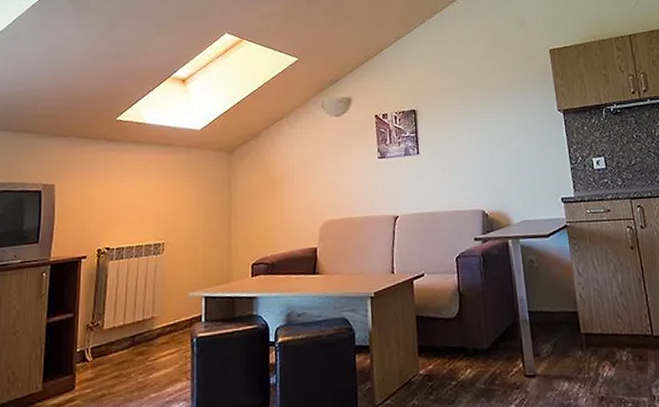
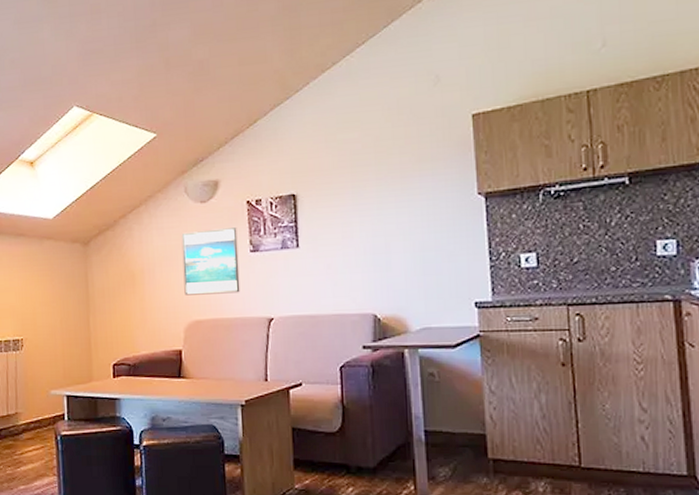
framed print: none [318,137,370,198] -> present [181,227,240,296]

